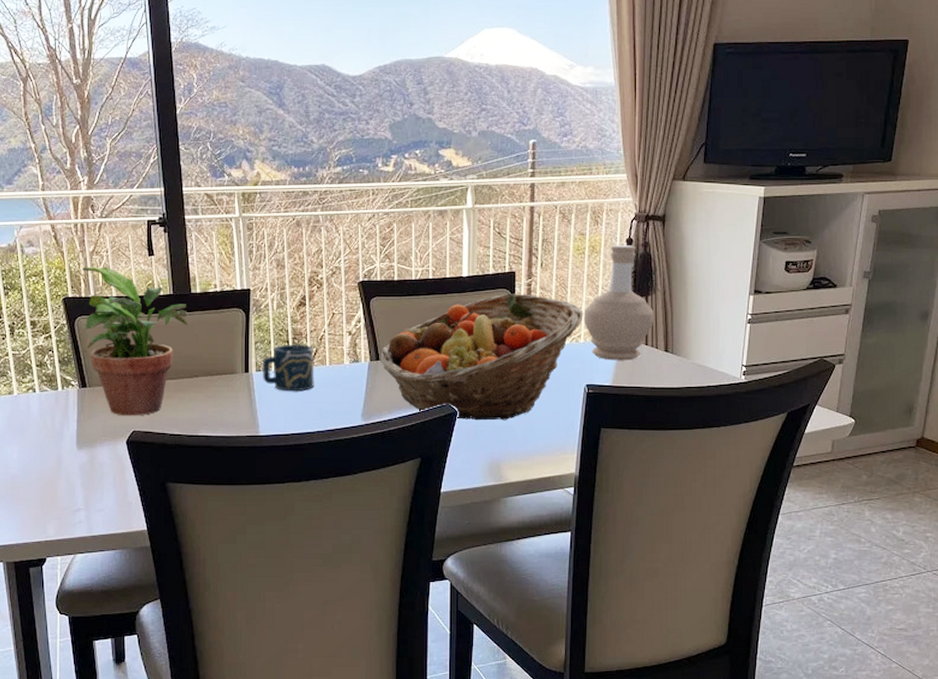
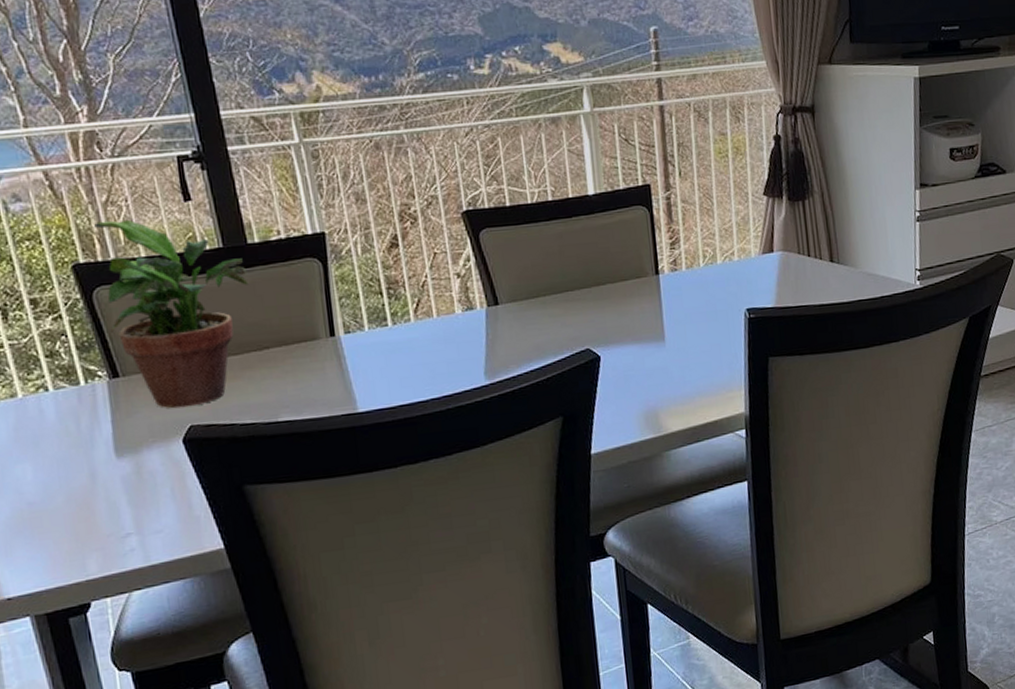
cup: present [262,344,314,392] -> none [351,294,421,355]
fruit basket: present [380,293,584,421] -> none [499,209,735,365]
bottle: present [583,245,654,361] -> none [734,143,815,278]

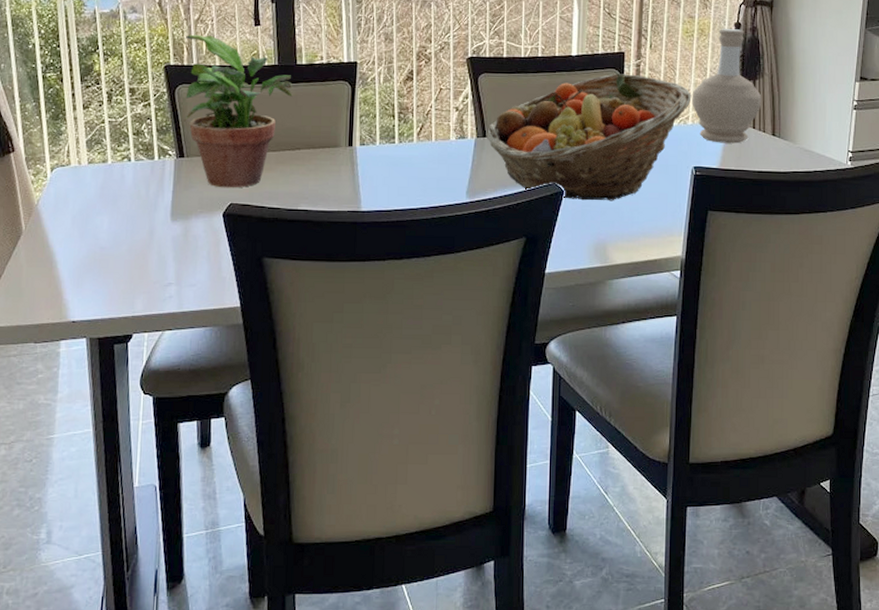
fruit basket: none [499,209,735,365] -> present [487,73,692,201]
bottle: none [734,143,815,278] -> present [692,29,762,144]

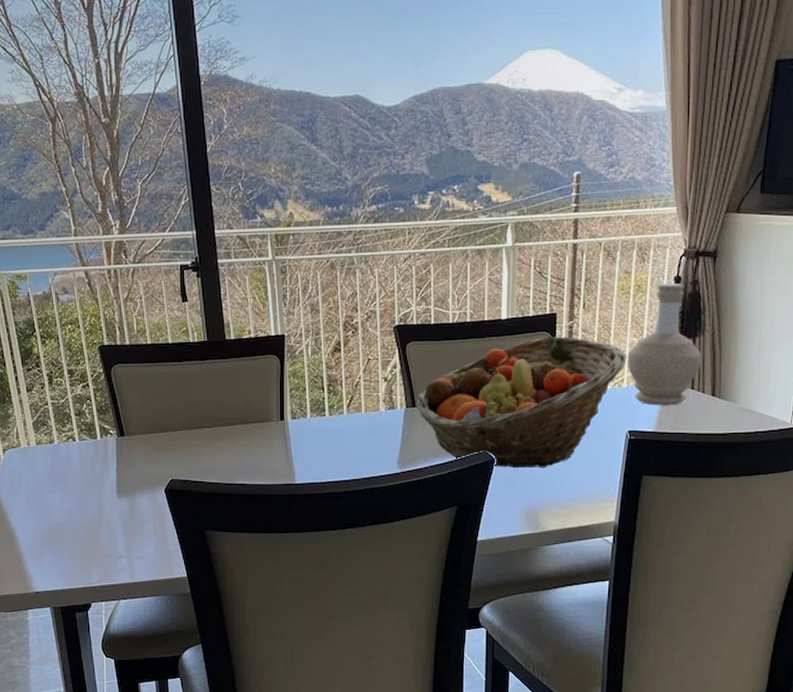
potted plant: present [183,34,293,188] -> none [116,313,223,465]

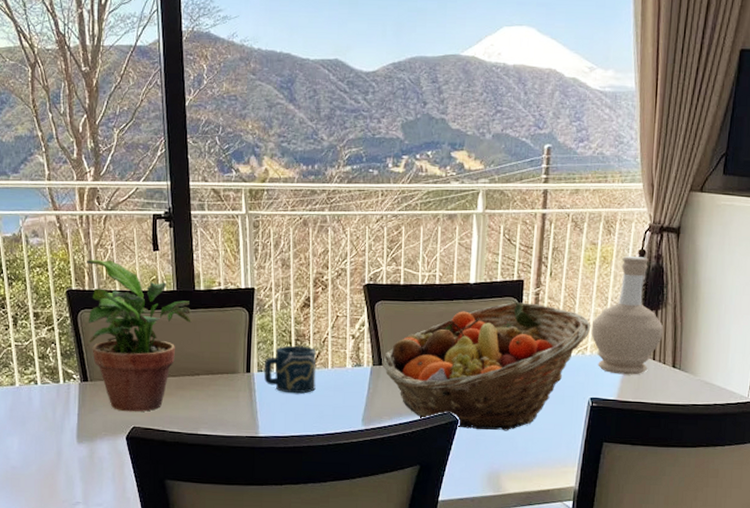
potted plant: none [116,313,223,465] -> present [85,259,192,412]
cup: none [297,391,350,439] -> present [264,345,316,394]

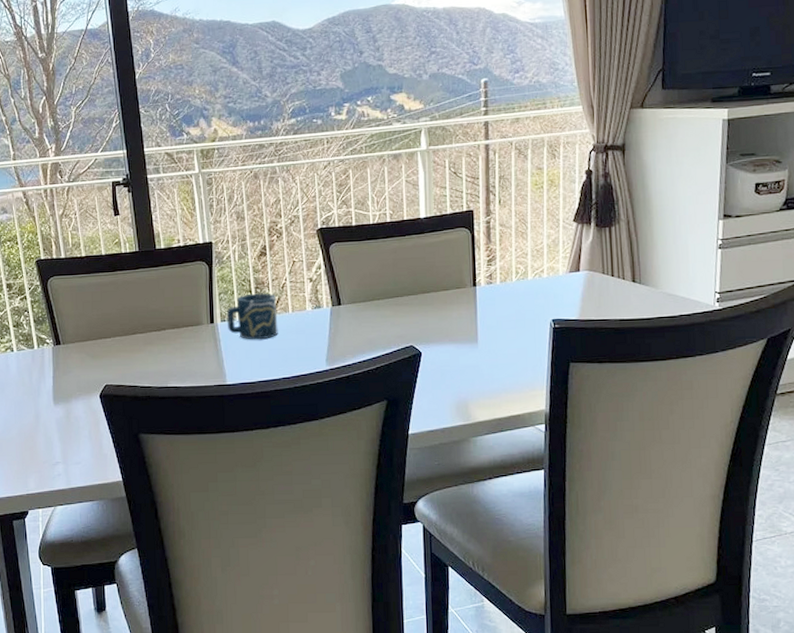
potted plant: present [85,259,192,412] -> none [52,228,155,371]
fruit basket: present [383,302,591,431] -> none [342,231,545,361]
bottle: present [591,256,664,375] -> none [545,177,619,294]

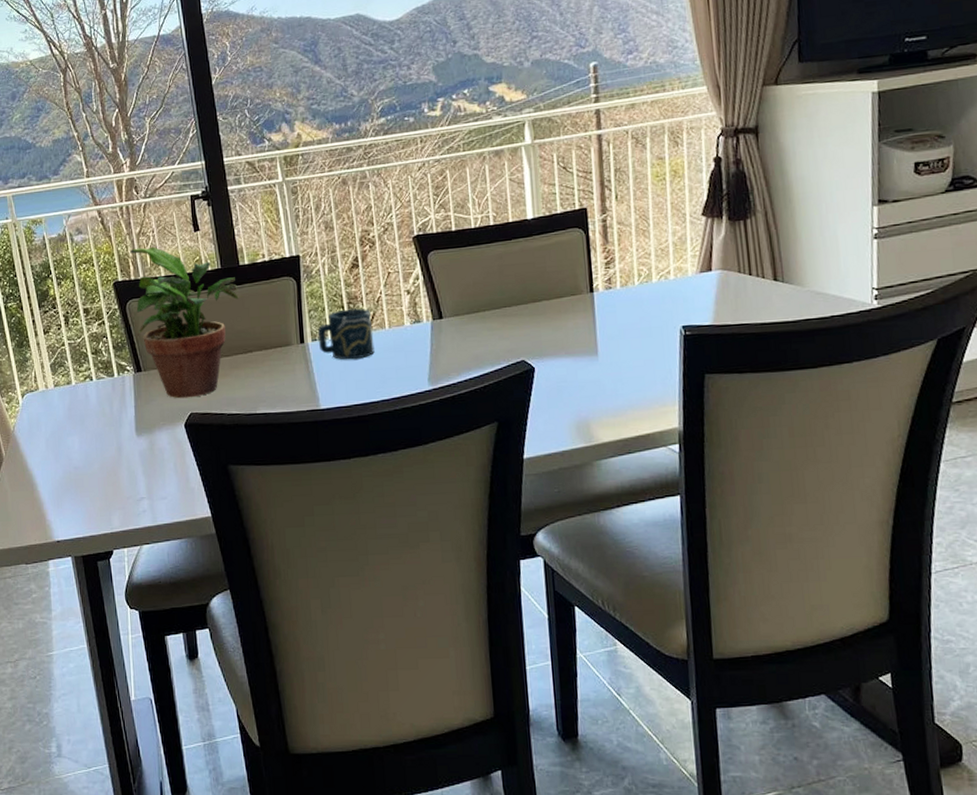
potted plant: none [52,228,155,371] -> present [129,247,239,399]

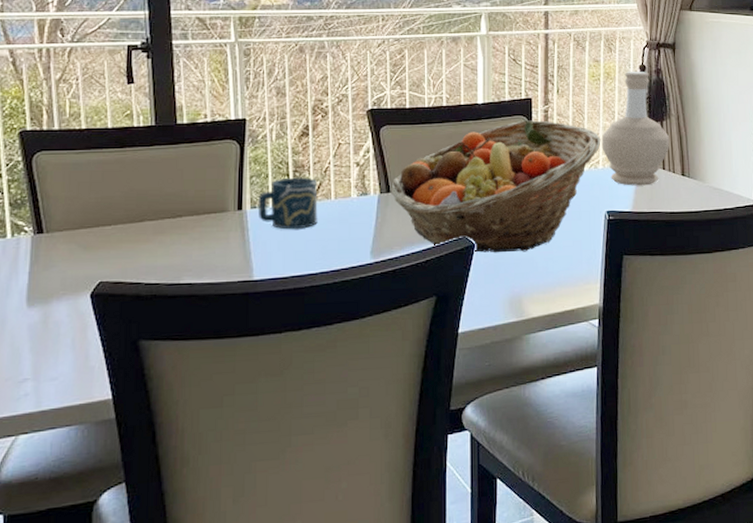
potted plant: present [129,247,239,399] -> none [42,95,173,265]
fruit basket: none [443,231,671,376] -> present [391,120,601,253]
bottle: none [671,164,757,297] -> present [601,72,670,186]

